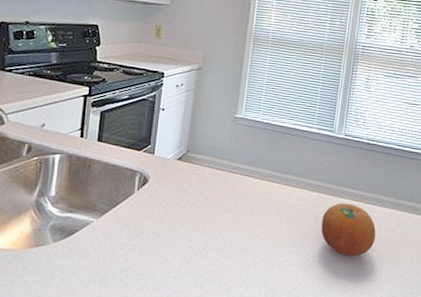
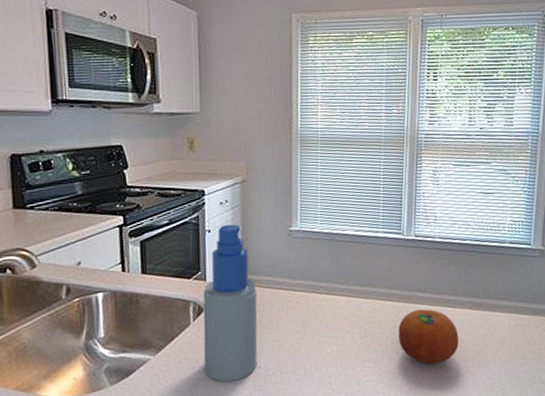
spray bottle: none [141,105,199,251] -> present [203,224,258,382]

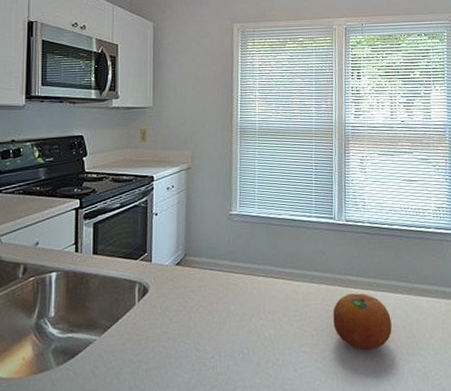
spray bottle: present [203,224,258,382] -> none [146,208,199,365]

